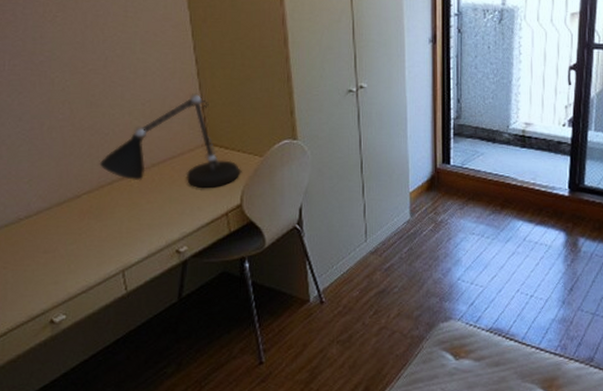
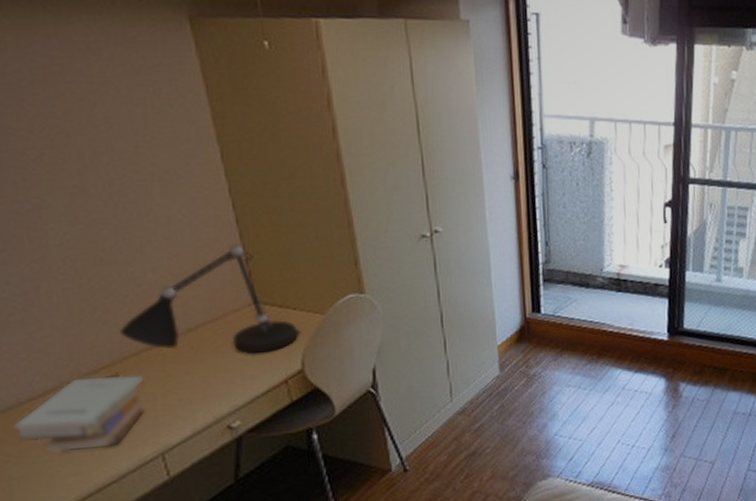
books: none [13,201,114,264] -> present [14,375,145,453]

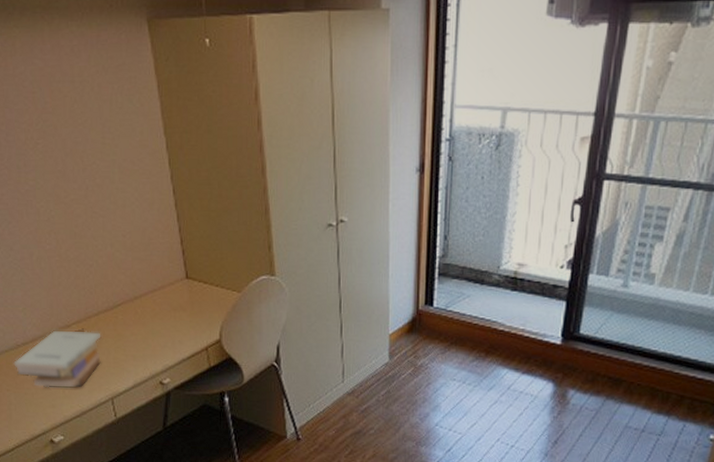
desk lamp: present [119,244,301,354] -> none [85,225,221,323]

